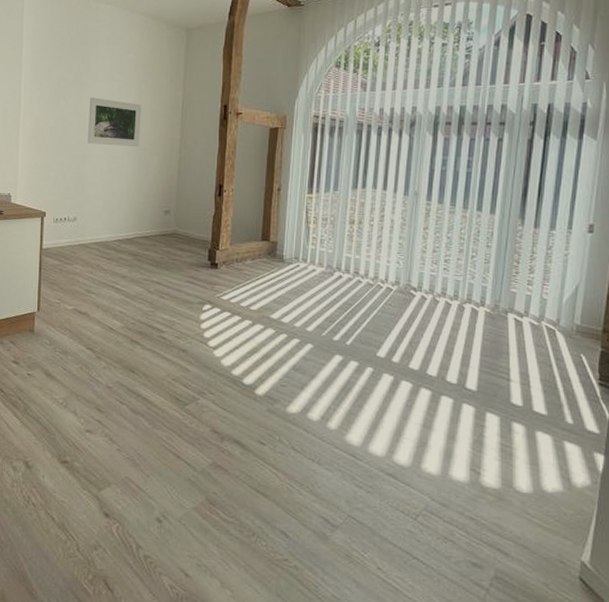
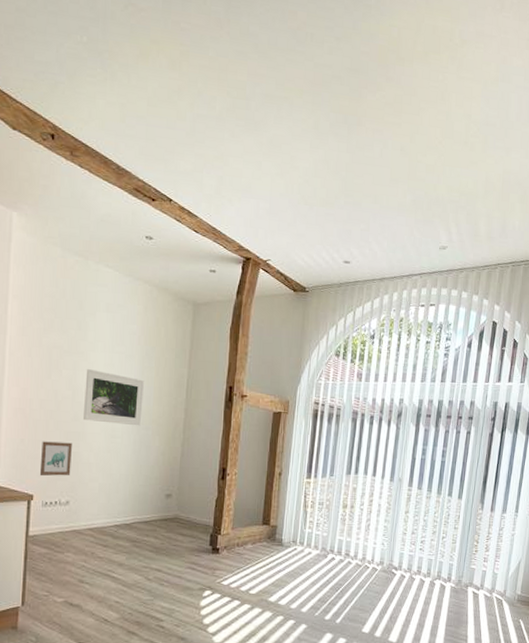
wall art: none [51,164,78,195] -> present [39,441,72,476]

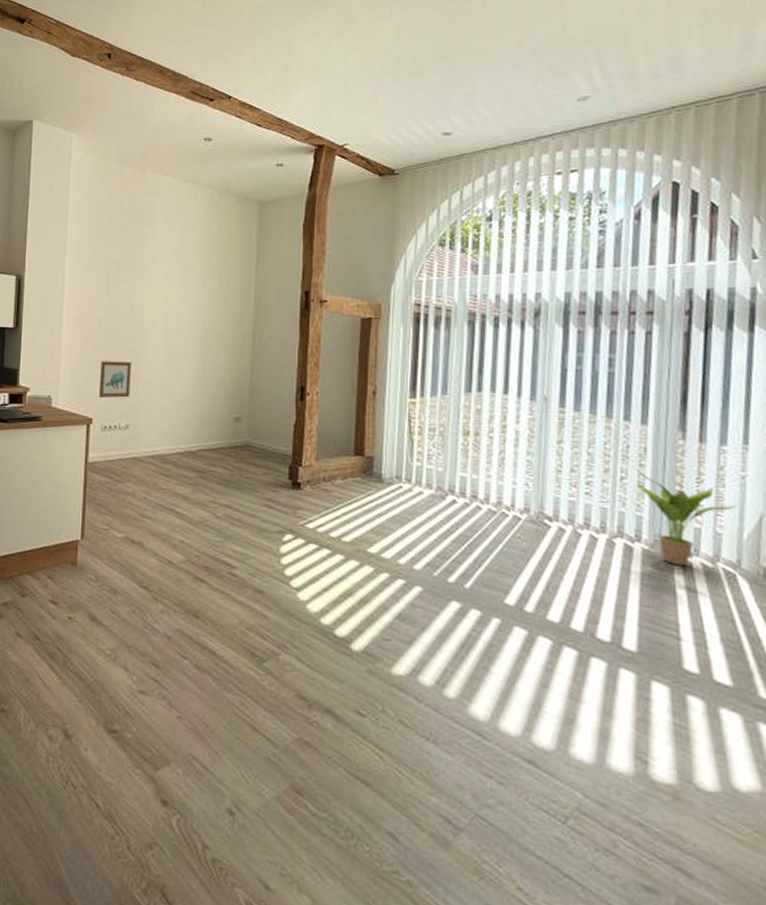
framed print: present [83,369,144,426] -> none [143,283,206,341]
potted plant: none [451,531,508,597] -> present [636,469,738,567]

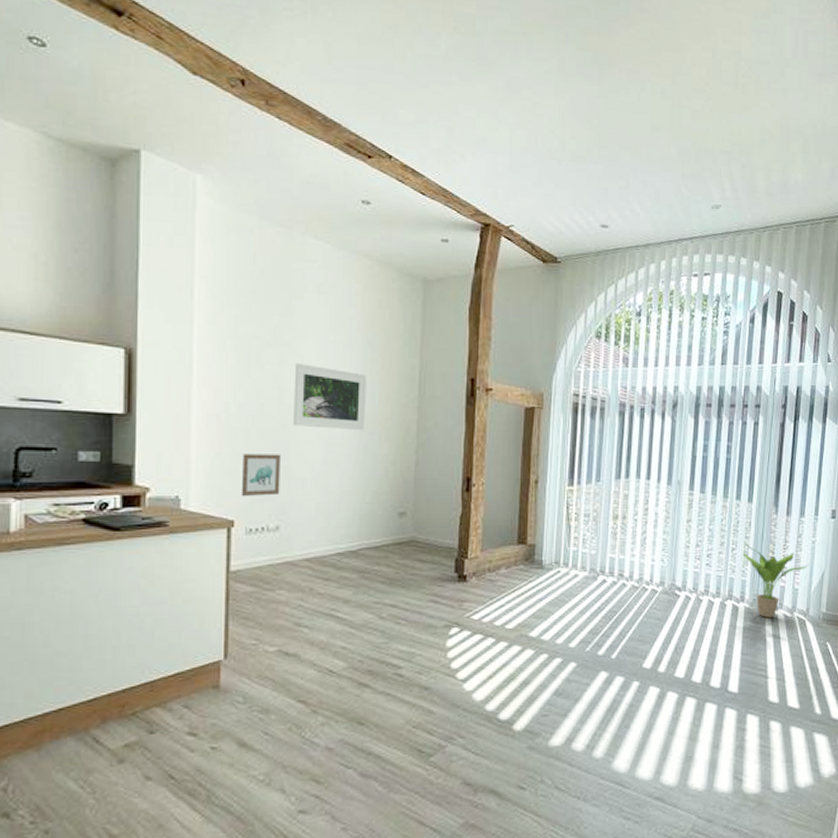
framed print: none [143,283,206,341] -> present [294,363,366,431]

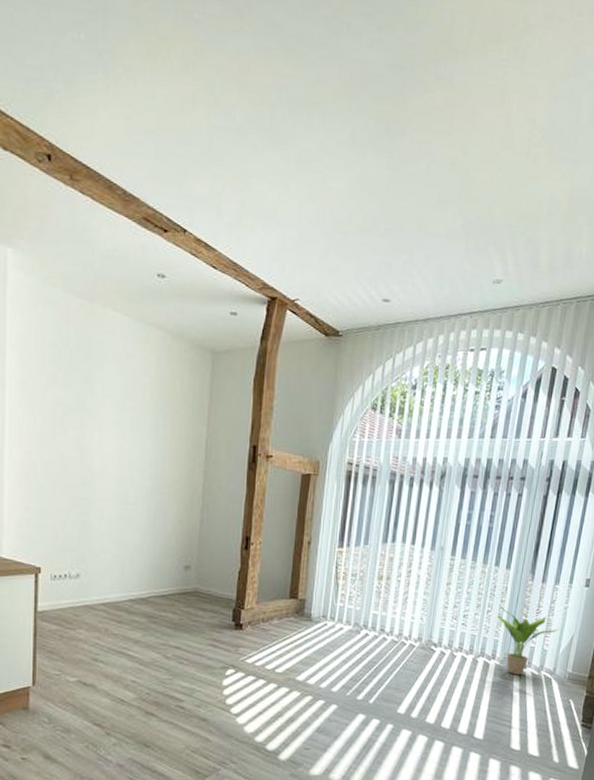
wall art: present [241,453,280,496] -> none [47,509,81,547]
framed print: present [294,363,366,431] -> none [93,428,158,491]

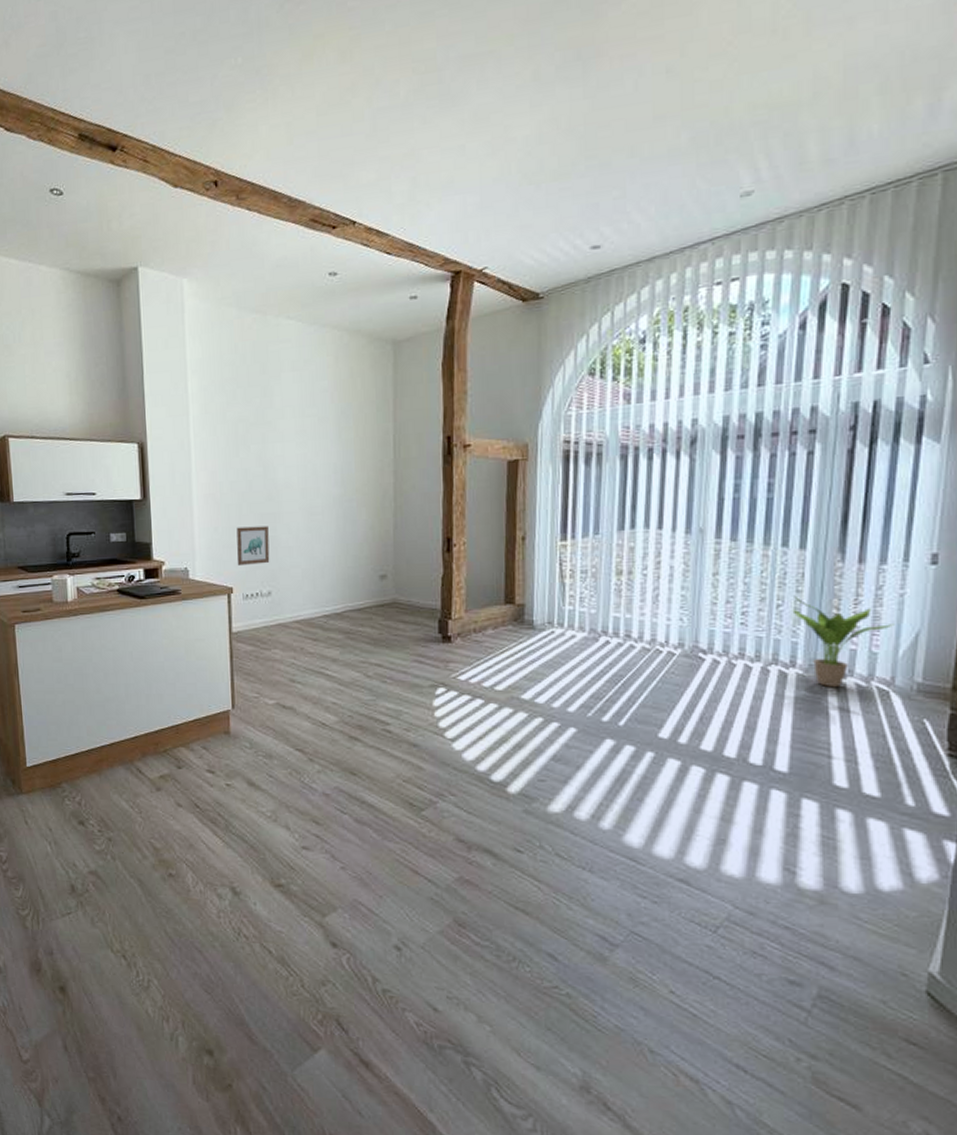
wall art: none [47,509,81,547] -> present [236,526,270,565]

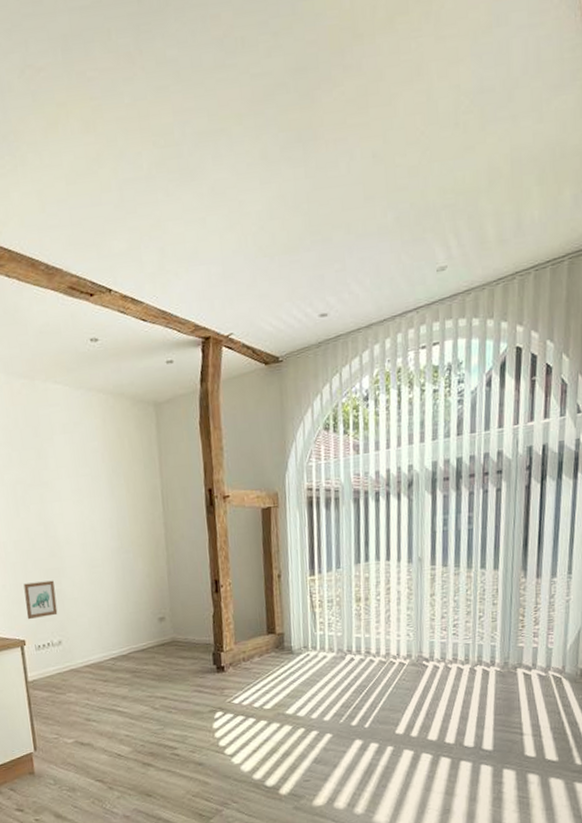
potted plant: present [792,595,895,688] -> none [490,608,563,680]

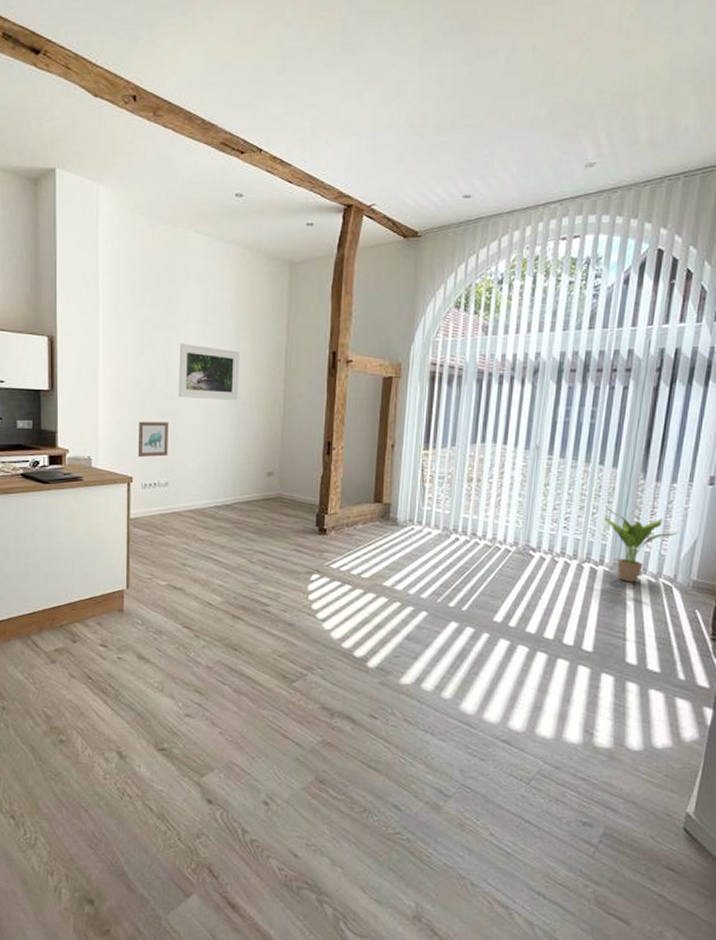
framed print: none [54,498,120,555] -> present [179,344,239,401]
potted plant: none [490,608,563,680] -> present [604,506,679,583]

